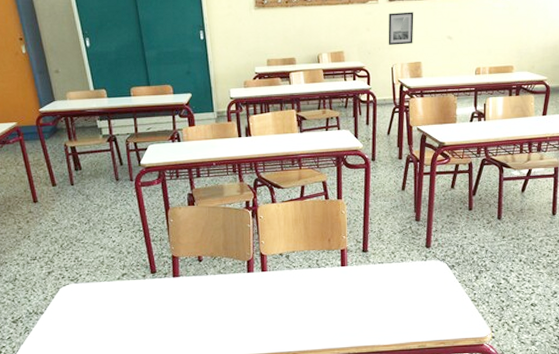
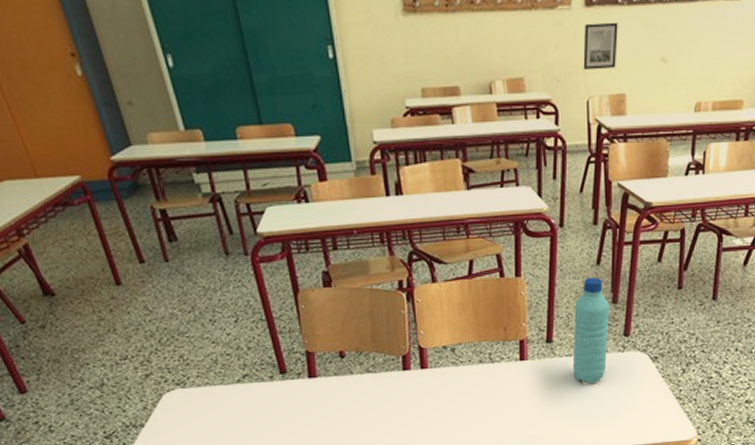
water bottle: none [384,200,413,288] -> present [572,277,609,385]

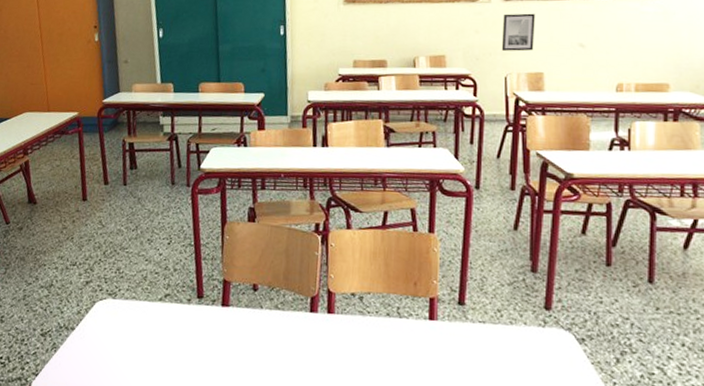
water bottle: present [572,277,609,385] -> none [486,241,528,359]

